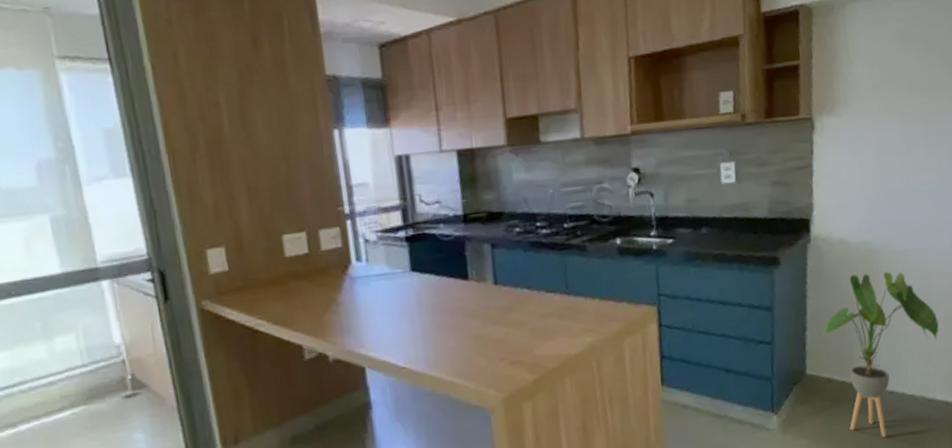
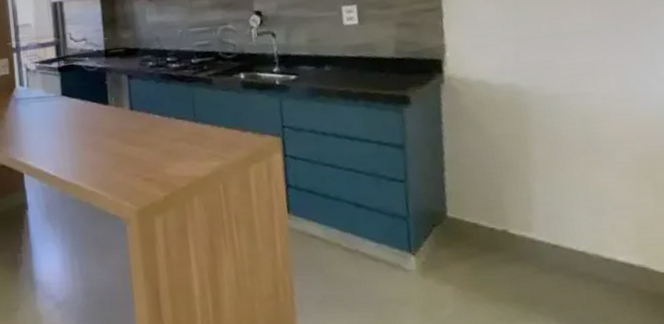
house plant: present [823,271,939,437] -> none [464,116,613,295]

